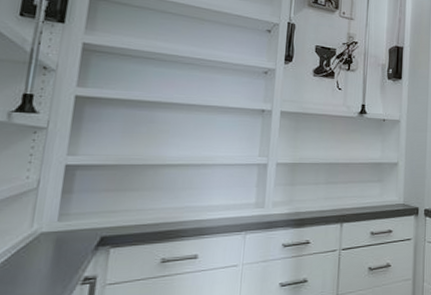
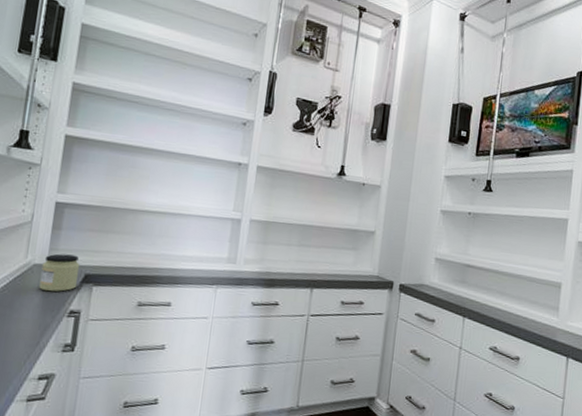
jar: none [47,218,95,261] -> present [39,253,80,292]

